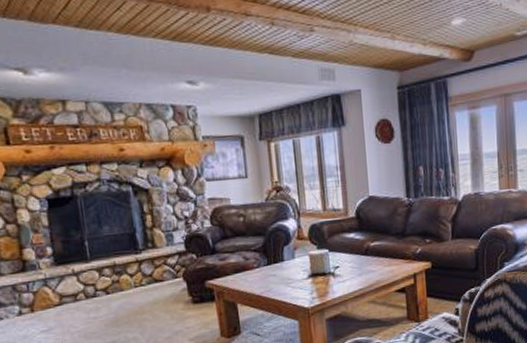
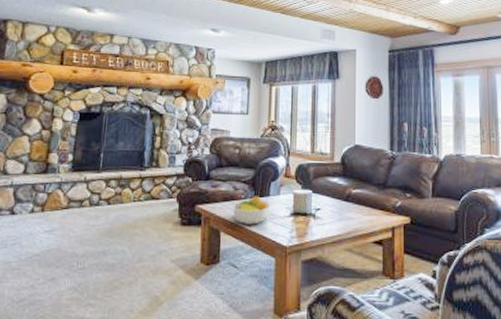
fruit bowl: none [246,263,288,293] -> present [233,196,271,225]

